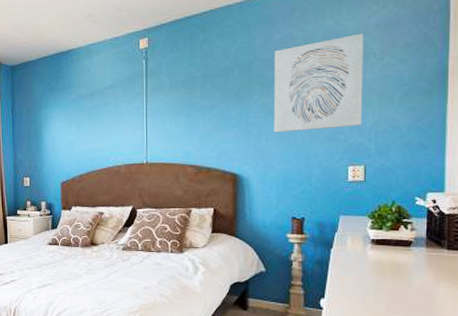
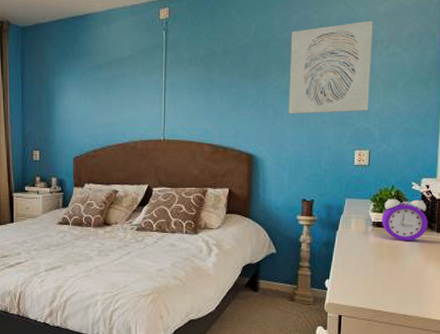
alarm clock: none [381,214,436,260] -> present [381,198,428,242]

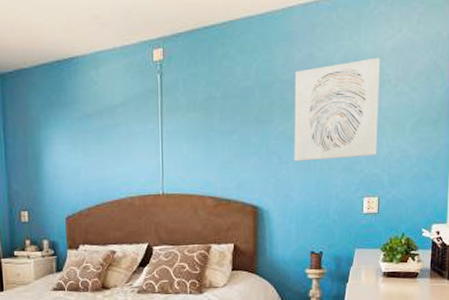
alarm clock: present [381,198,428,242] -> none [391,246,439,291]

